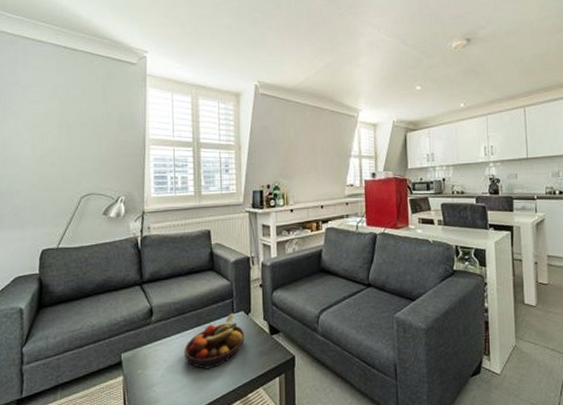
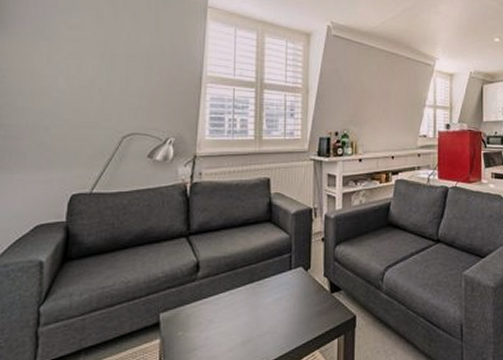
fruit bowl: present [183,312,245,369] -> none [232,268,303,331]

